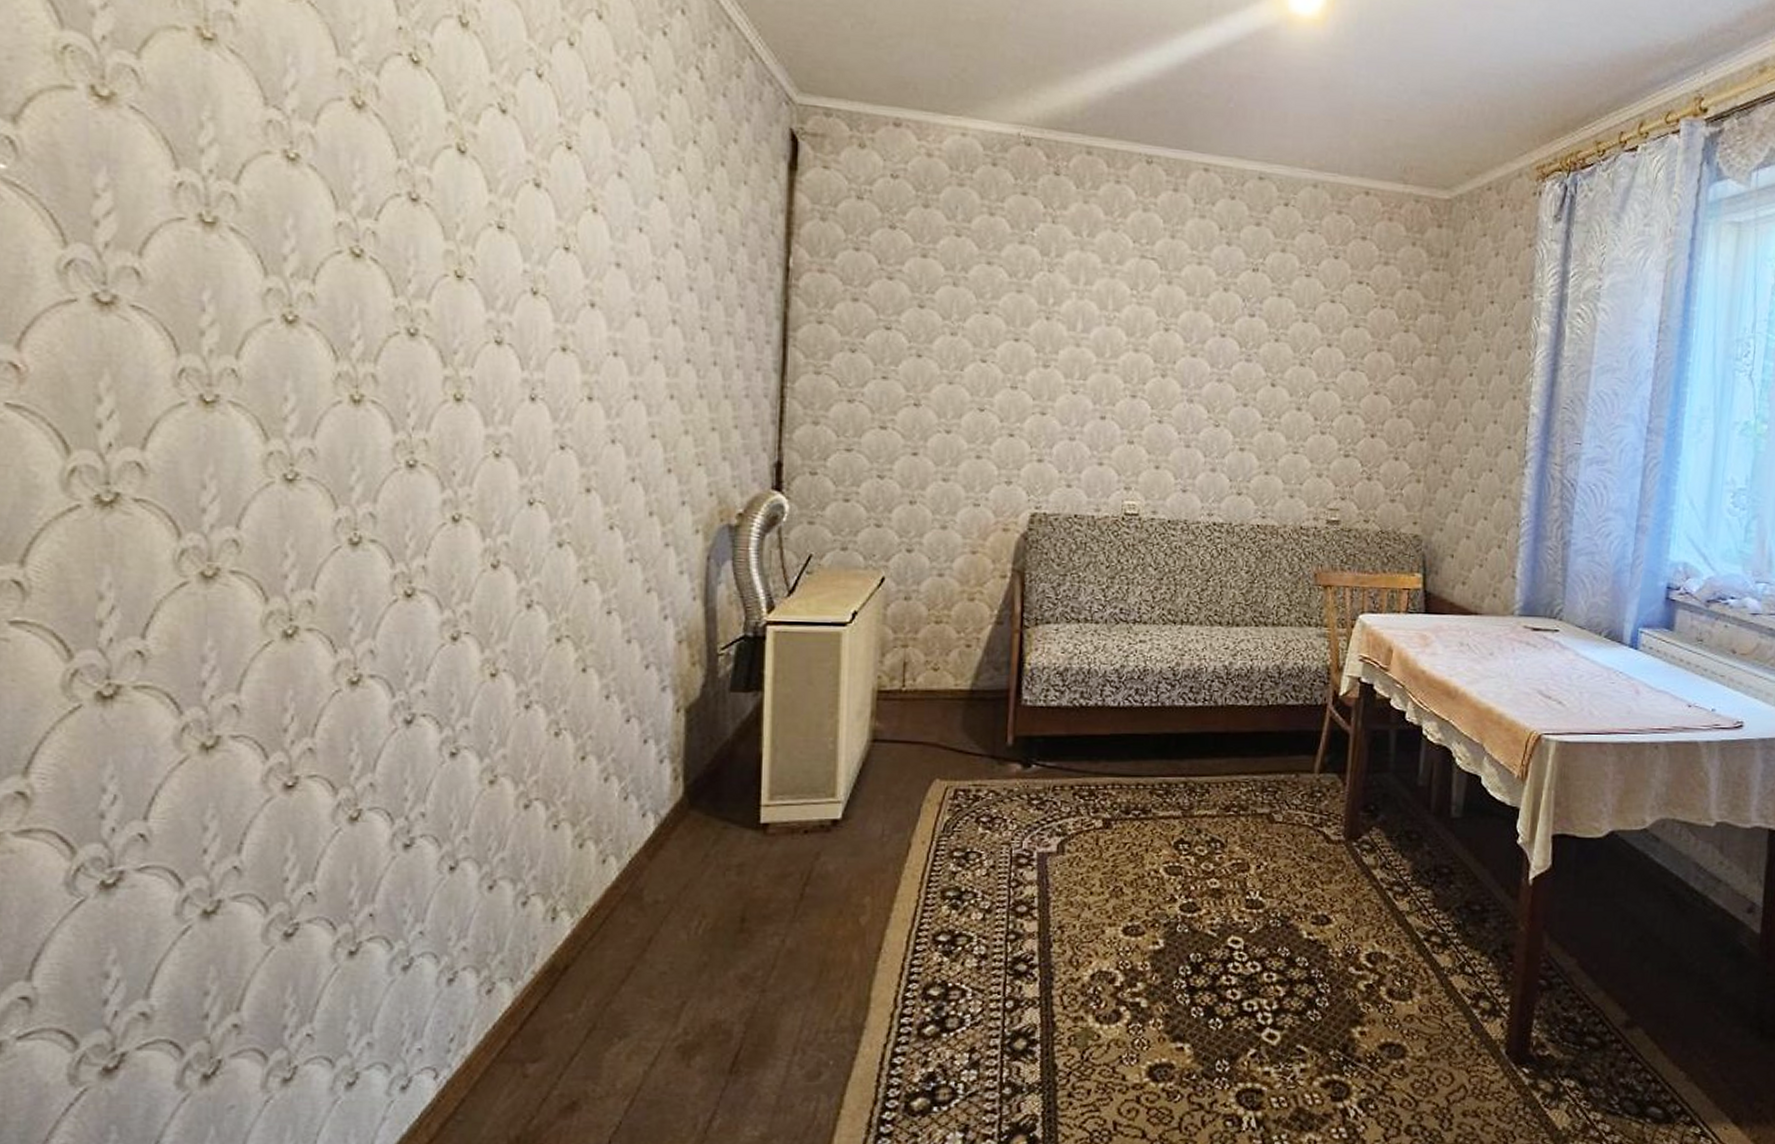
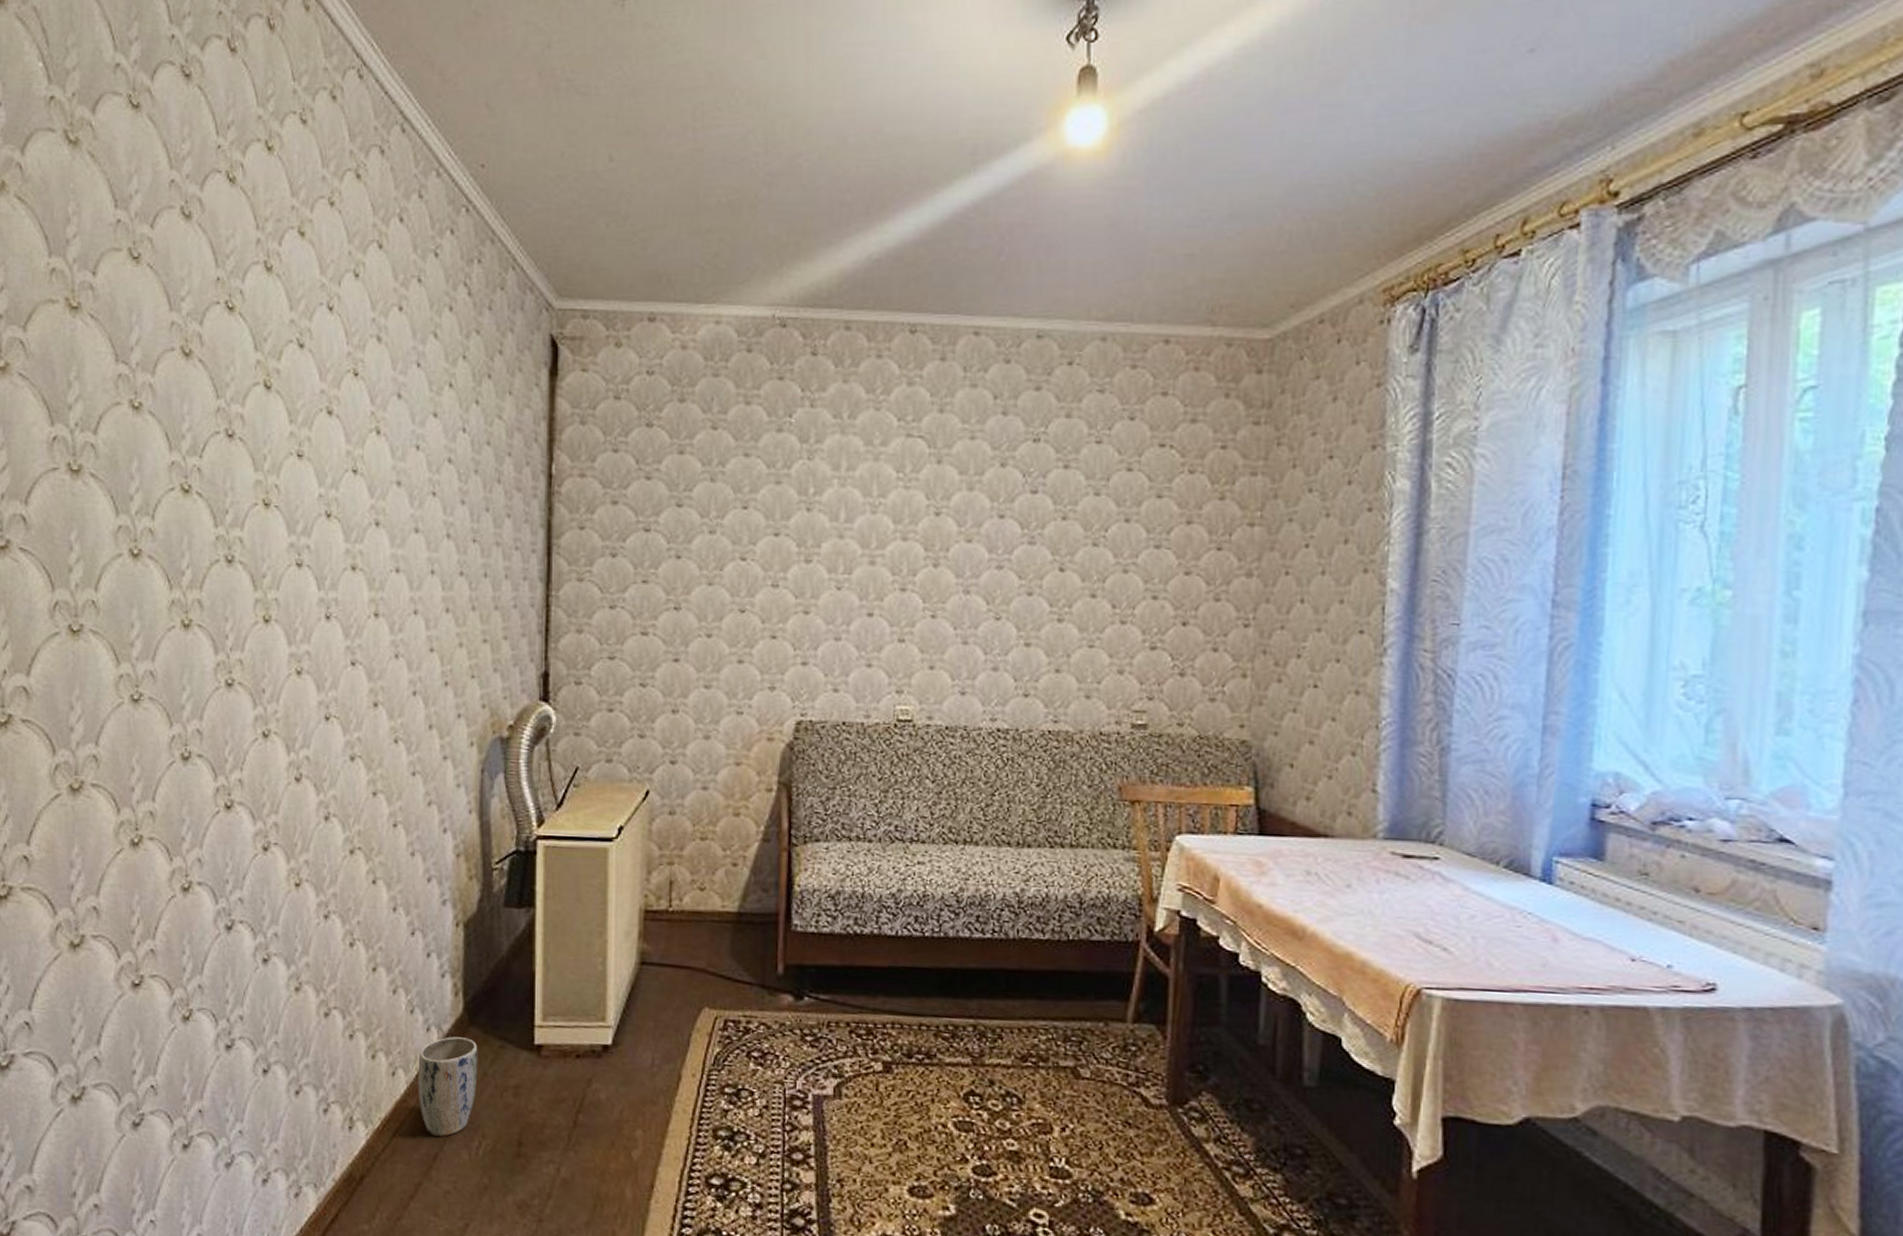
plant pot: none [631,821,699,919] -> present [418,1036,478,1137]

